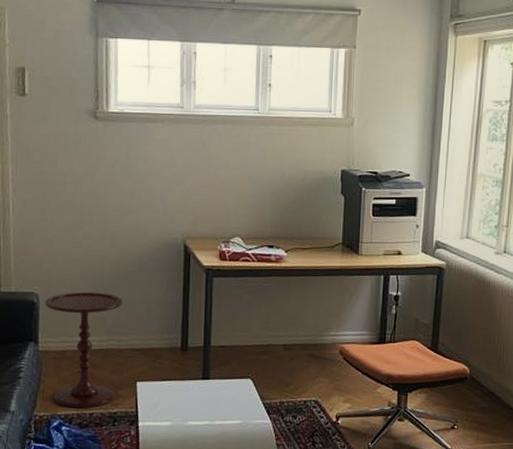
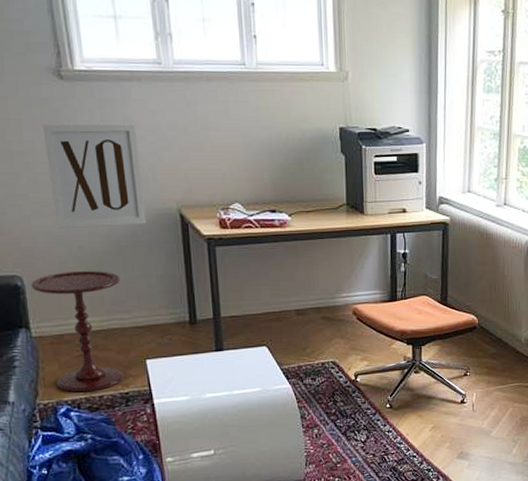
wall art: none [74,158,155,253] -> present [42,123,147,229]

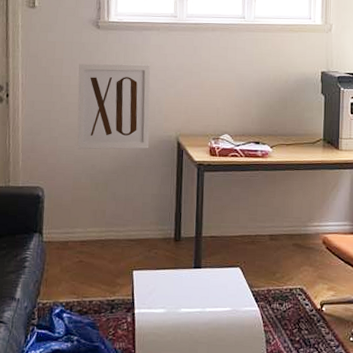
side table: present [31,270,125,393] -> none [49,185,121,296]

